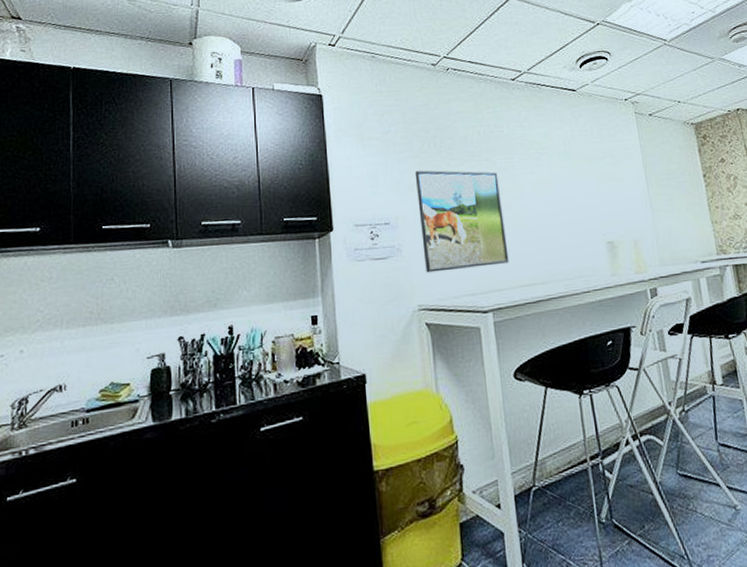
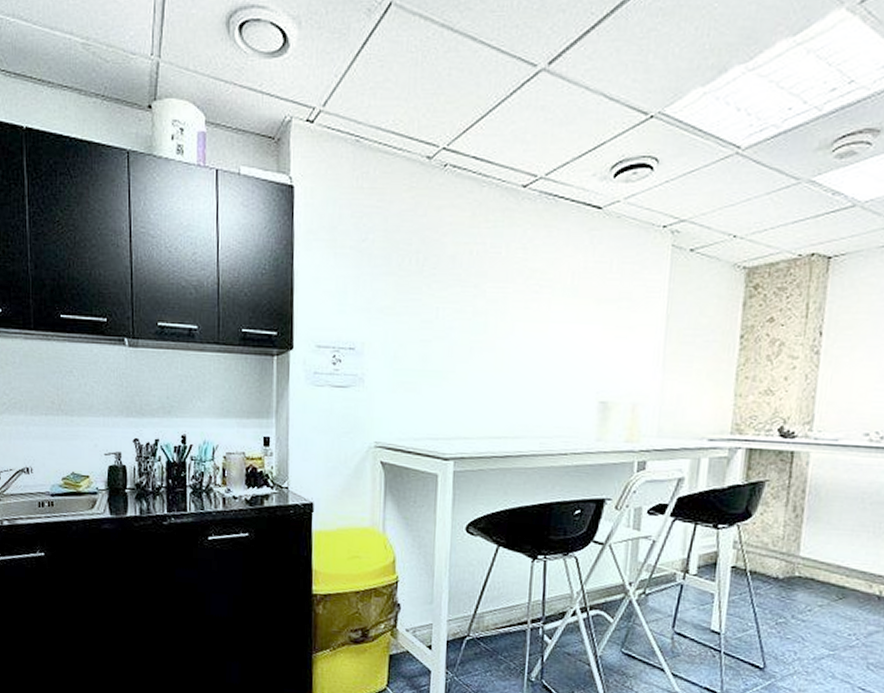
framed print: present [414,170,509,273] -> none [387,290,486,411]

